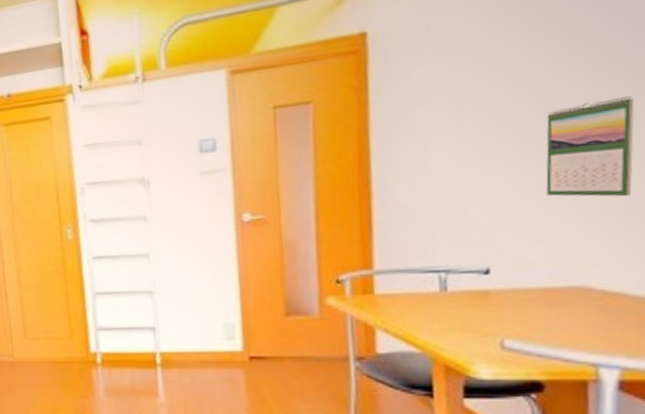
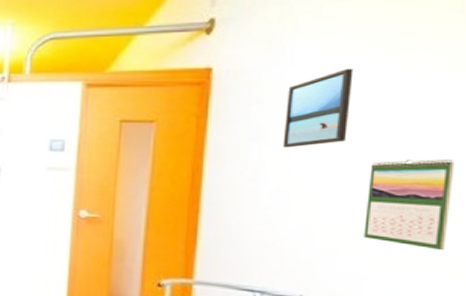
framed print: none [451,10,520,110] -> present [282,68,354,148]

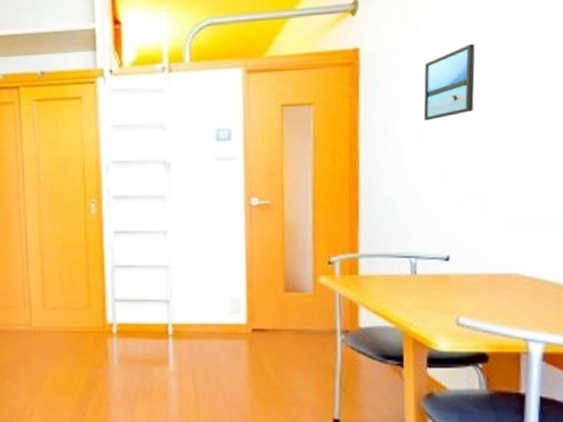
calendar: present [364,158,455,251] -> none [492,120,556,202]

